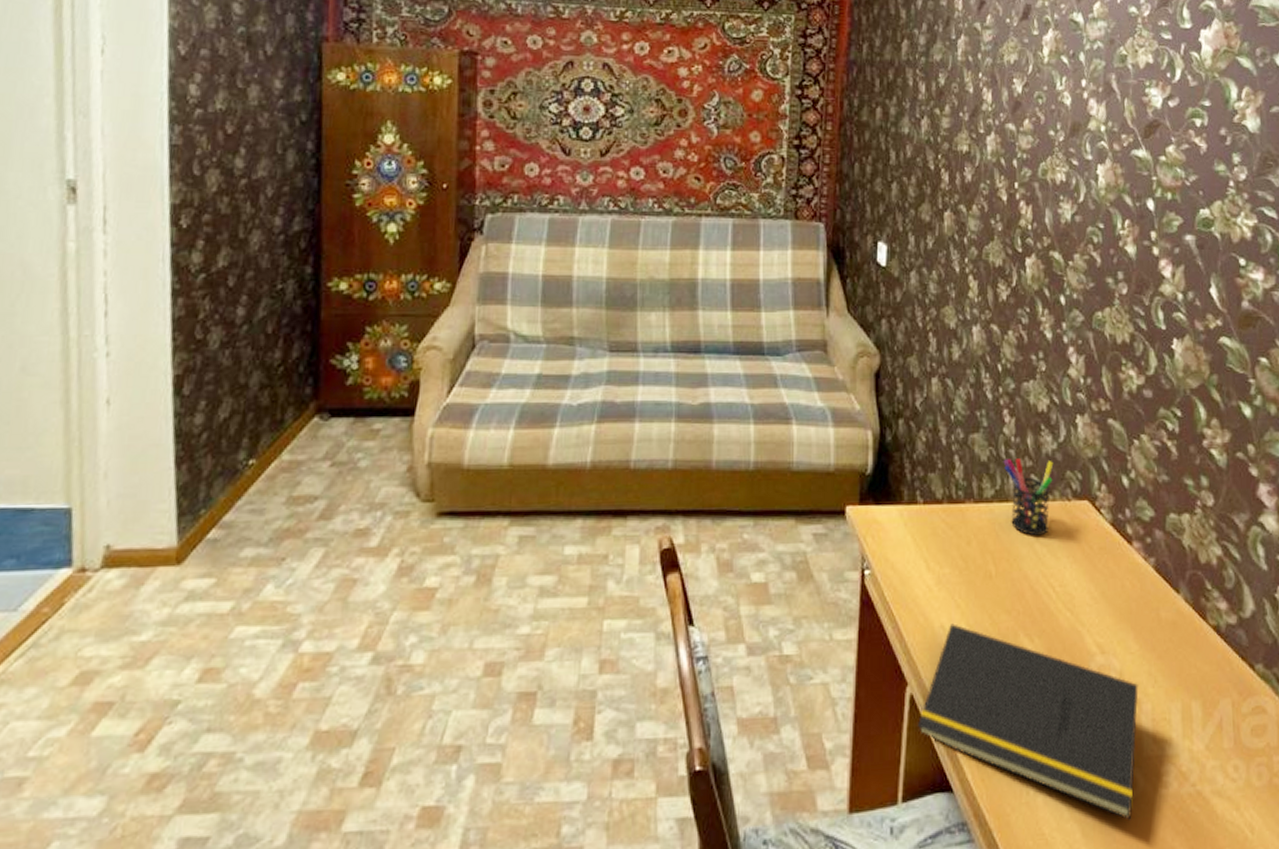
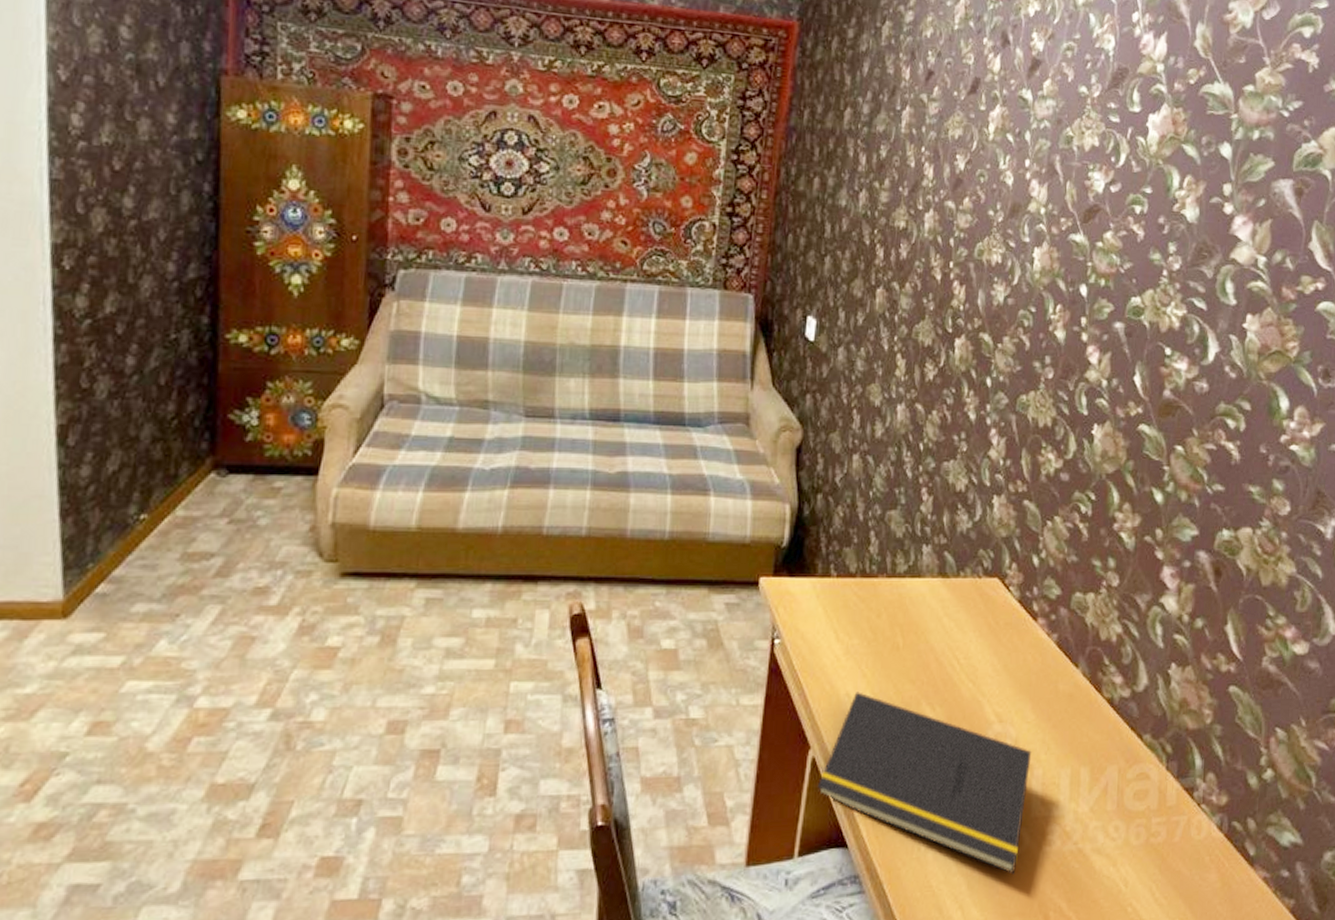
pen holder: present [1003,459,1054,536] -> none [918,536,968,611]

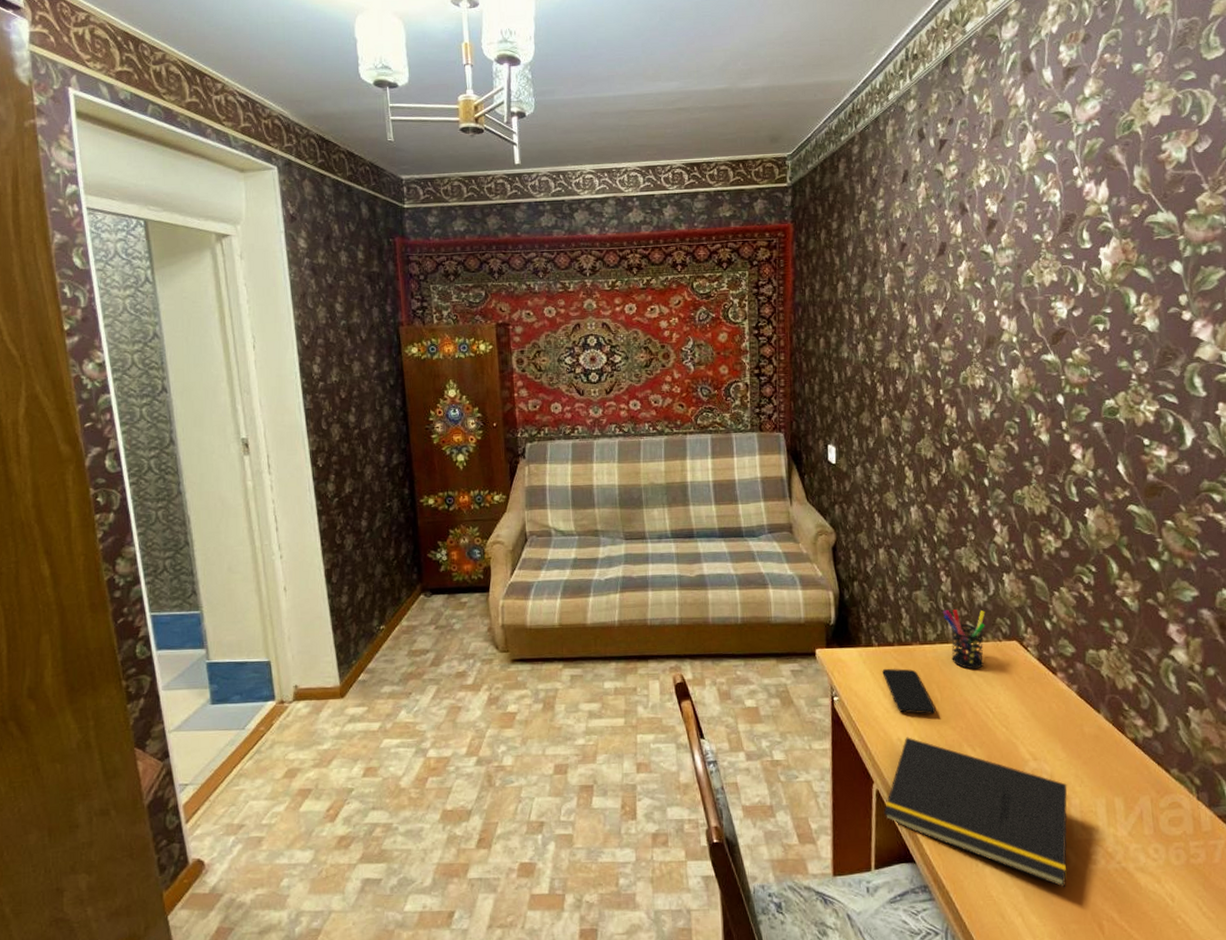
smartphone: none [838,605,895,664] -> present [882,668,936,714]
pen holder: none [918,536,968,611] -> present [942,609,985,670]

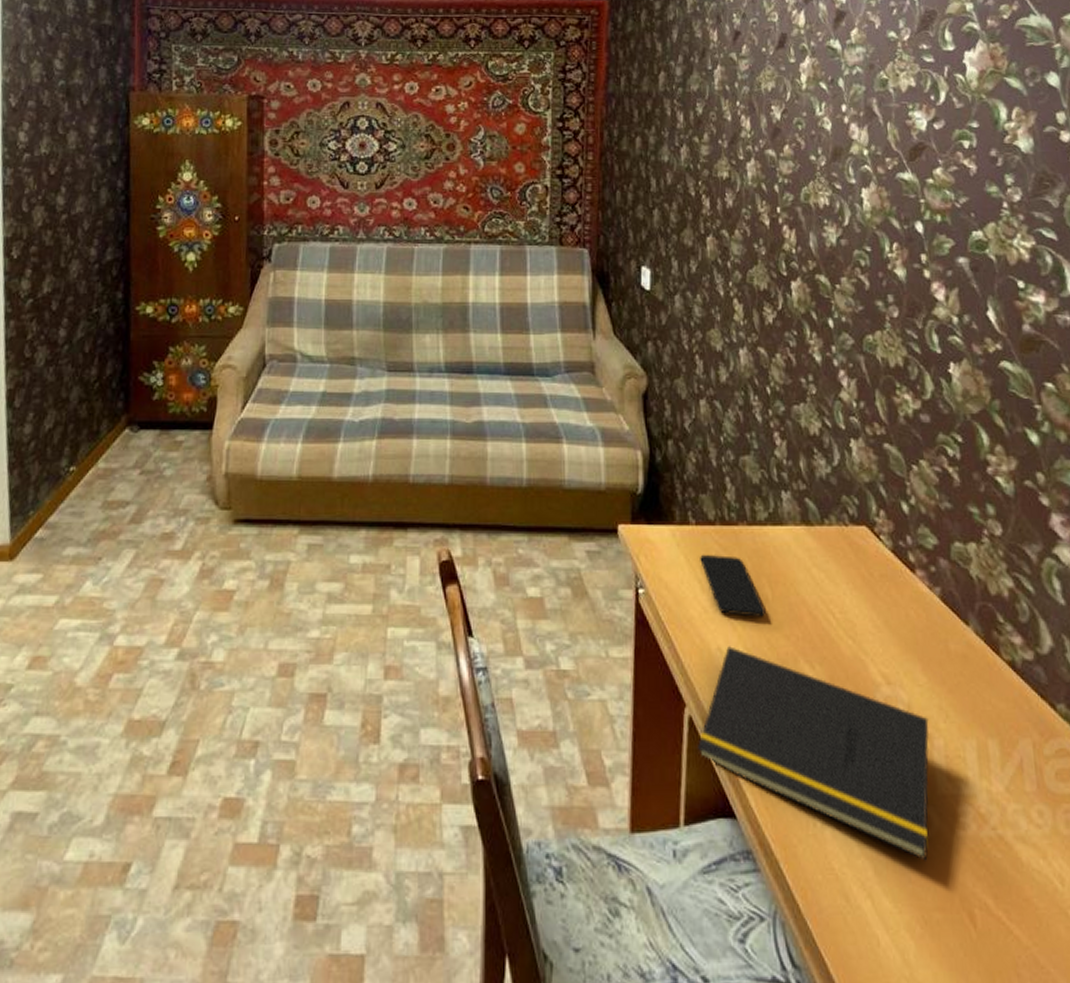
pen holder: present [942,609,985,670] -> none [775,482,828,561]

